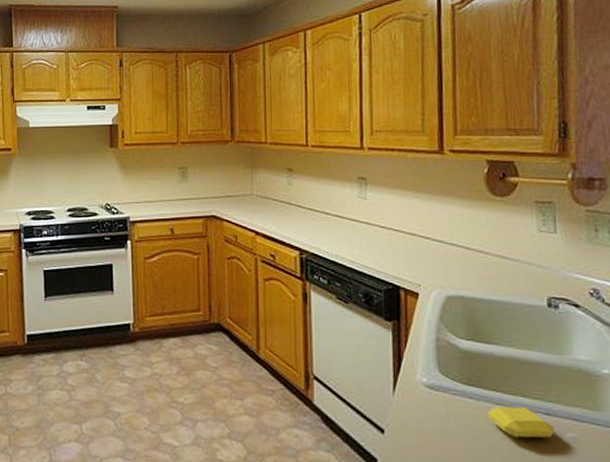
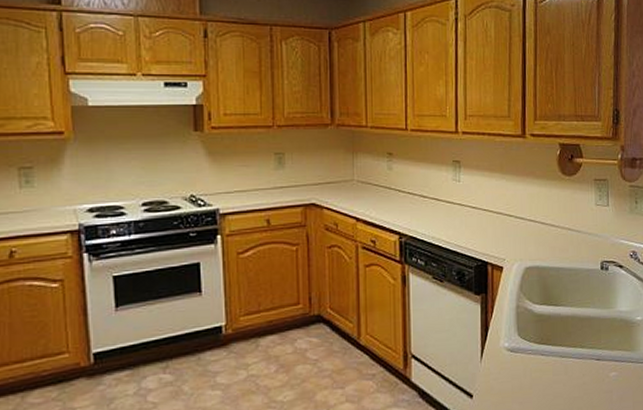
soap bar: present [487,406,554,439] -> none [555,356,602,383]

